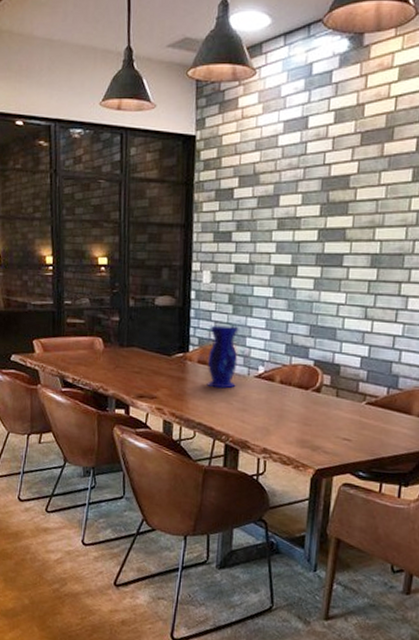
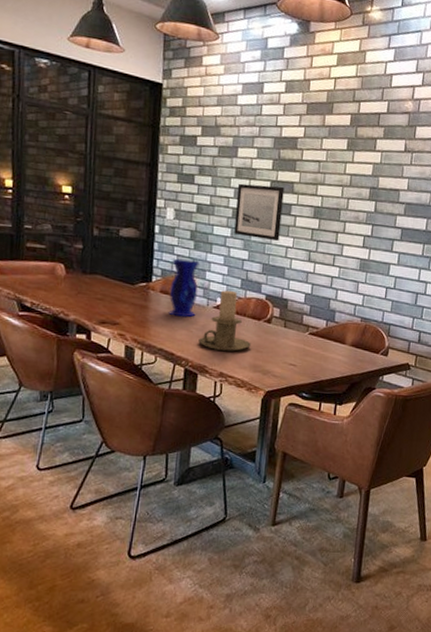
candle holder: none [239,358,298,425] -> present [198,290,251,352]
wall art: none [276,235,335,299] -> present [234,183,285,242]

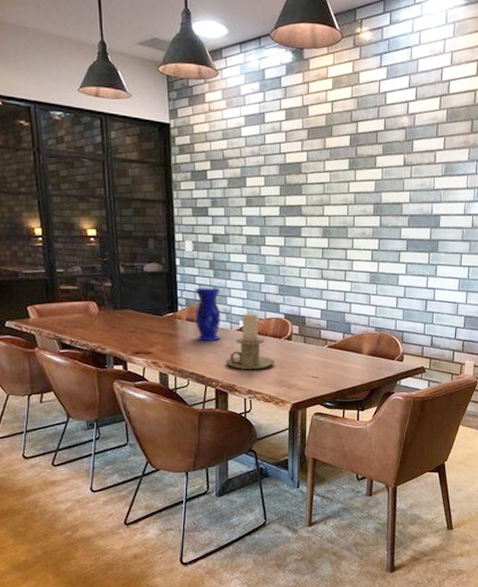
wall art: present [234,183,285,242] -> none [249,211,293,263]

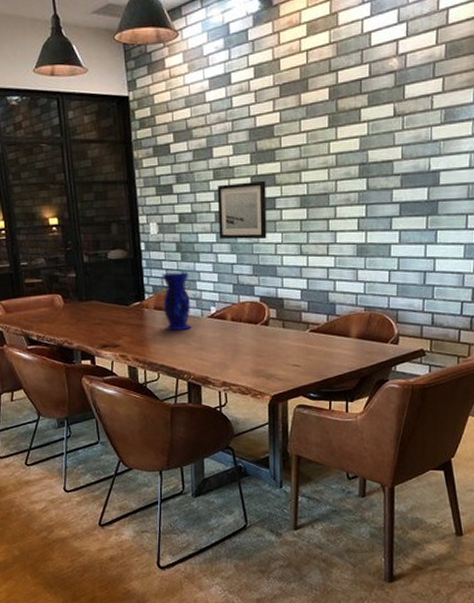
candle holder: present [226,314,275,369] -> none [197,298,251,360]
wall art: none [249,211,293,263] -> present [217,181,267,240]

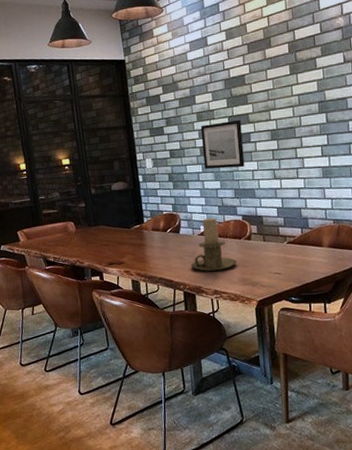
vase: present [161,272,192,331] -> none [157,198,185,249]
candle holder: none [197,298,251,360] -> present [191,218,237,272]

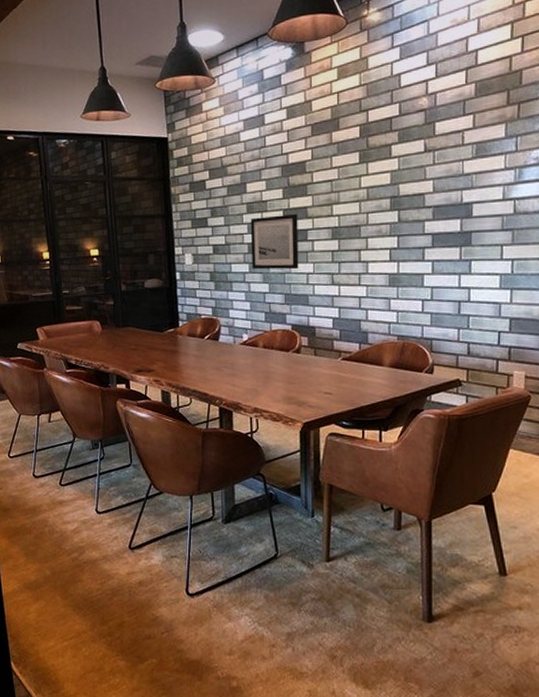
candle holder: present [191,218,237,272] -> none [229,326,282,386]

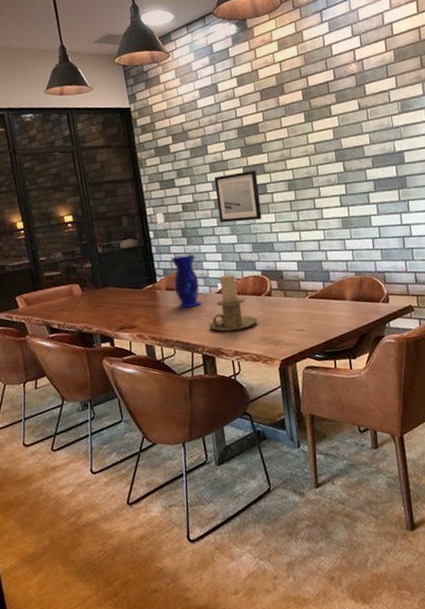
vase: none [195,300,224,357] -> present [170,254,202,309]
candle holder: none [229,326,282,386] -> present [209,274,258,332]

